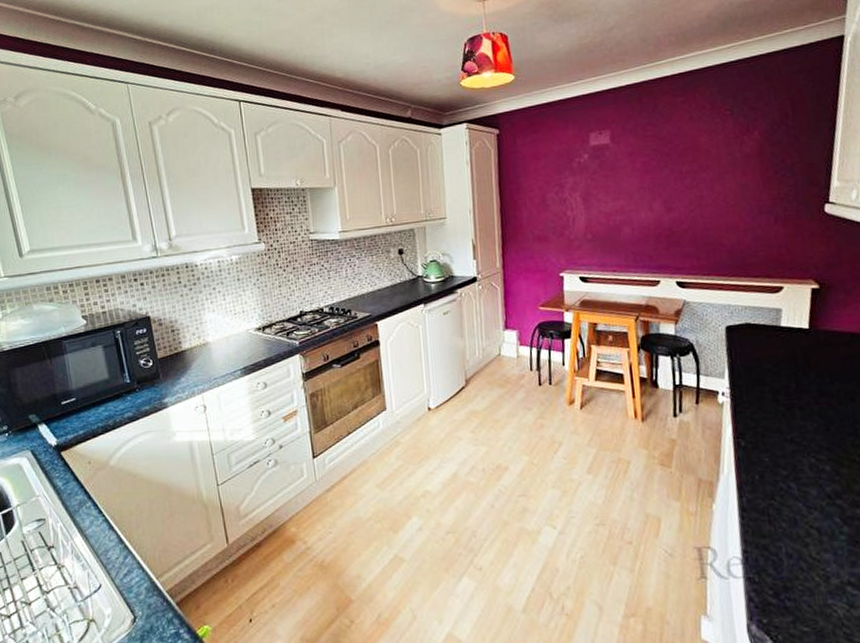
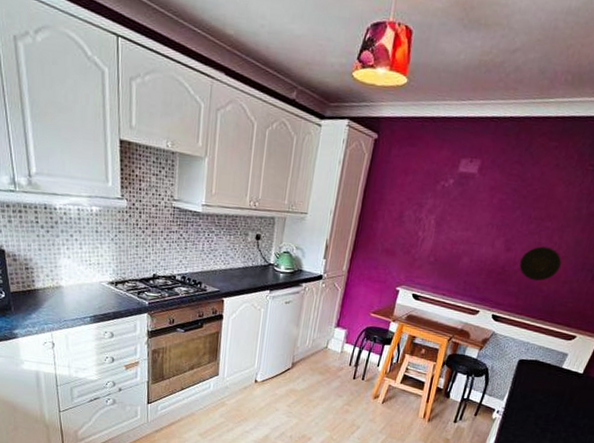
decorative plate: none [687,198,735,237] -> present [519,246,562,282]

